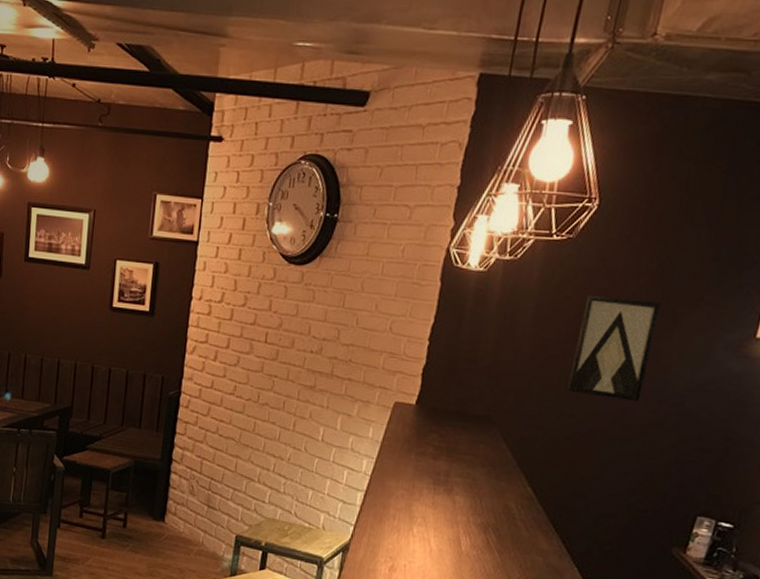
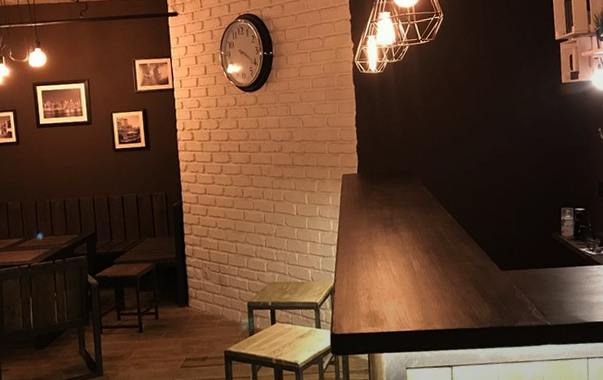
wall art: present [567,294,662,401] -> none [452,72,504,143]

